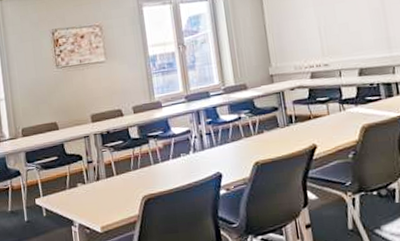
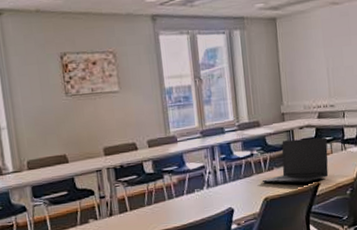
laptop: none [251,98,326,147] -> present [262,137,329,184]

